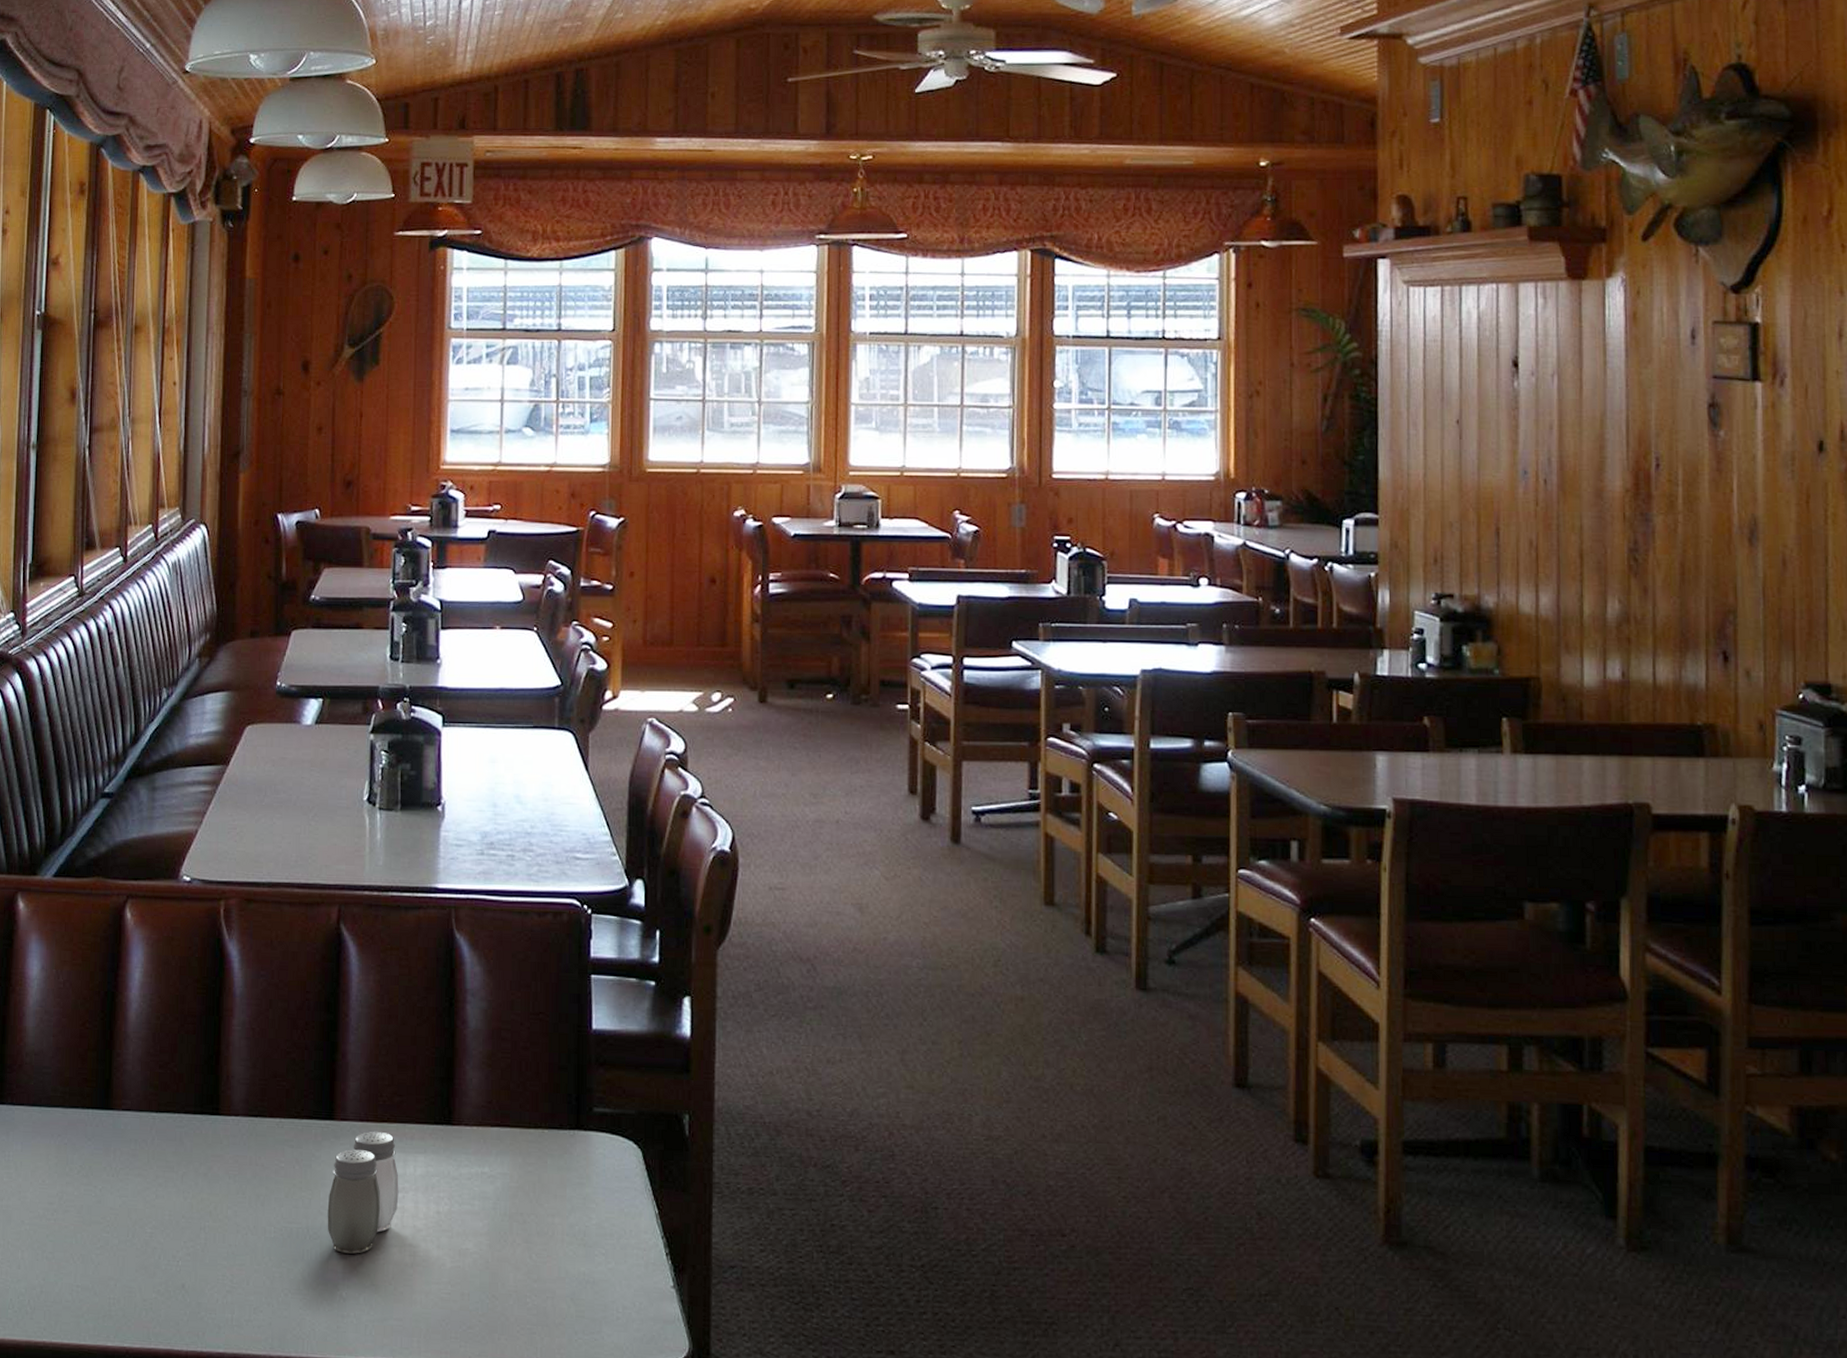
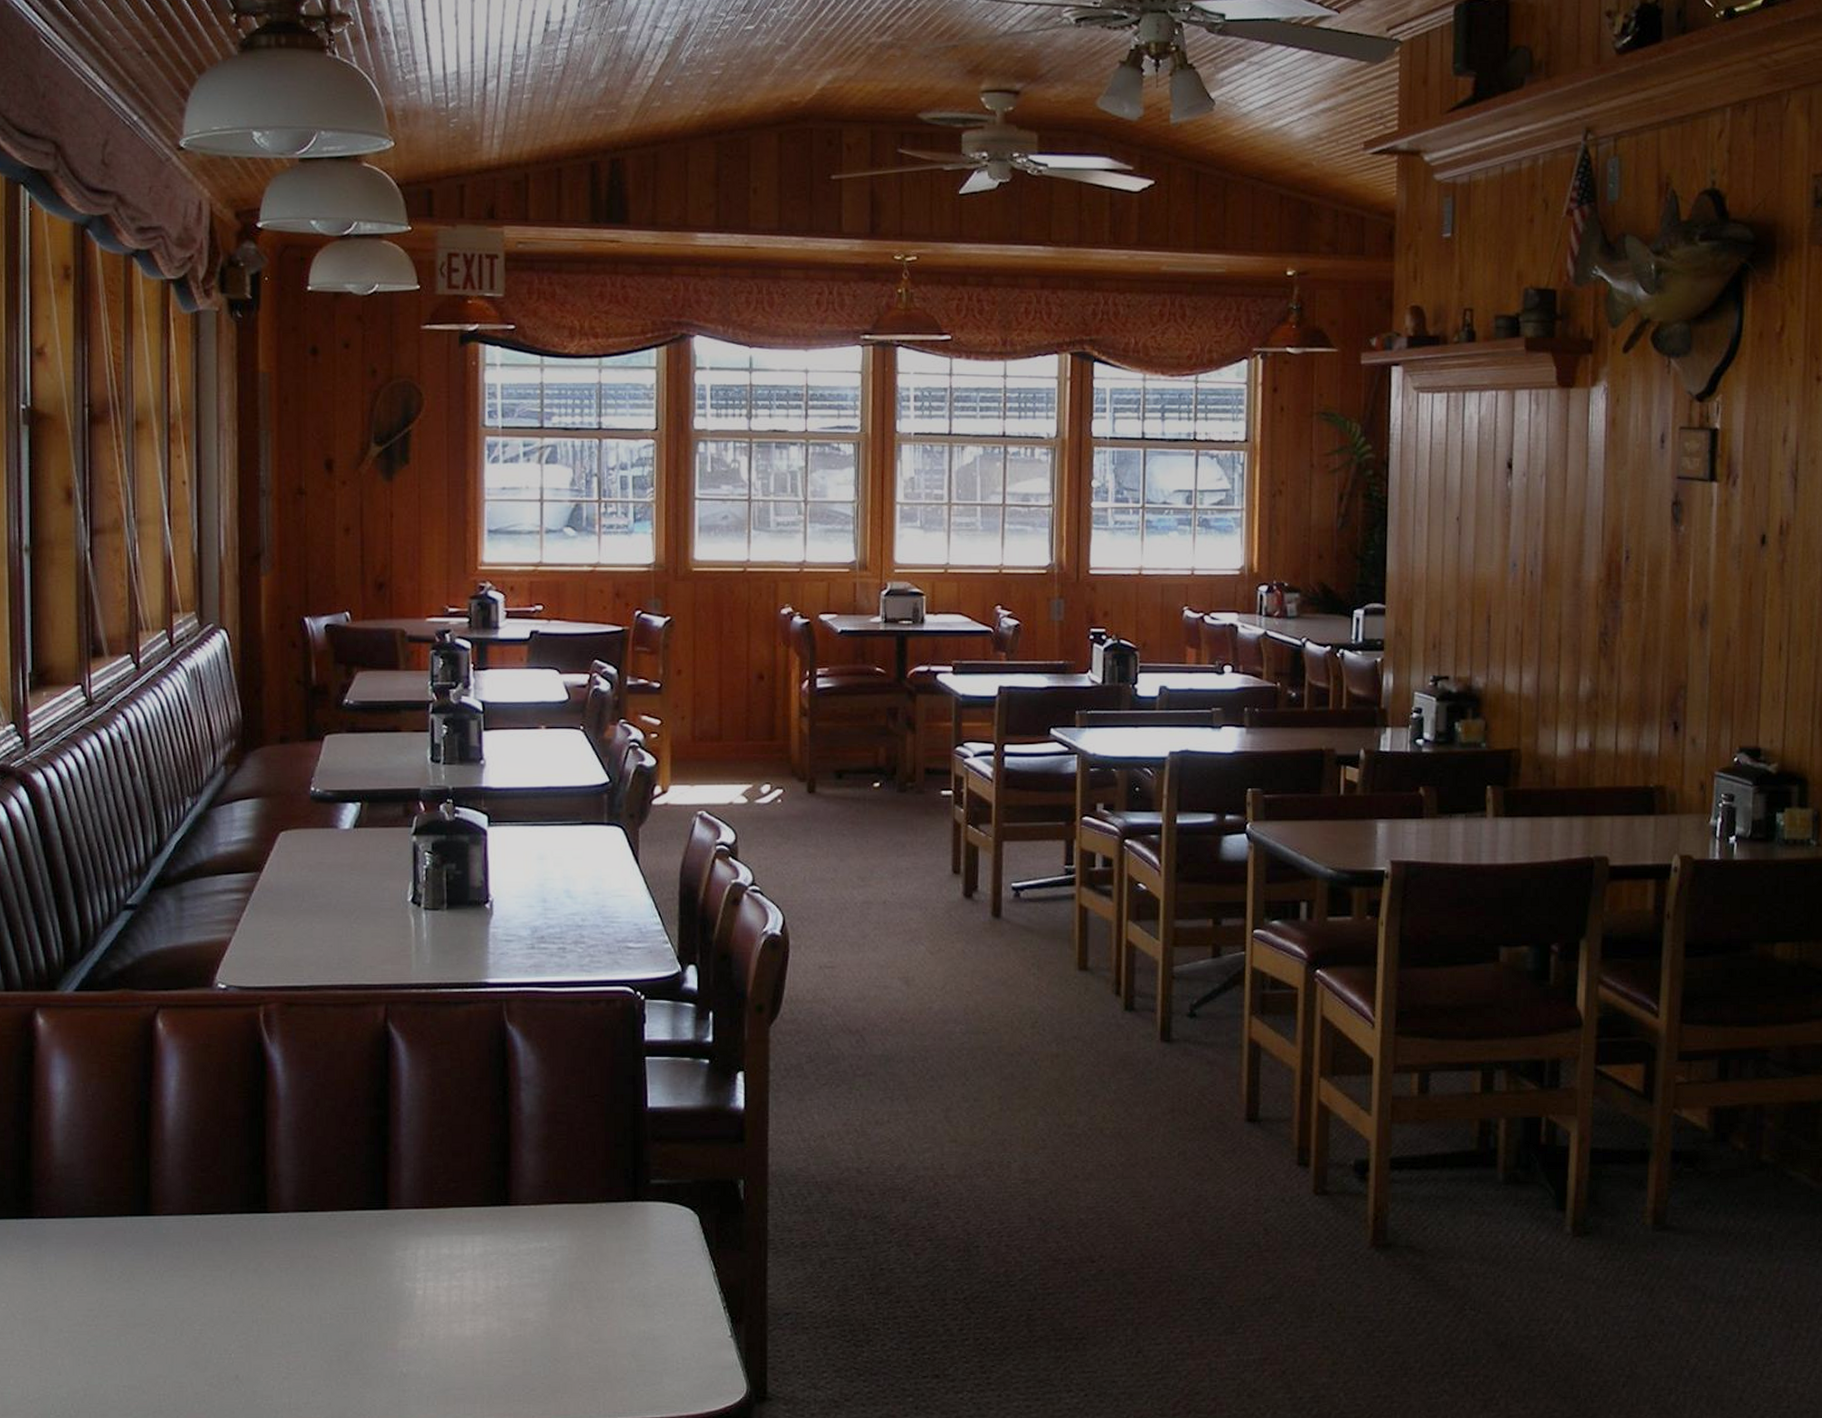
salt and pepper shaker: present [327,1131,399,1254] -> none [384,1216,457,1333]

